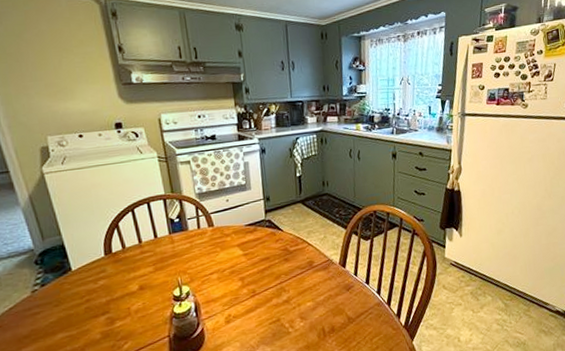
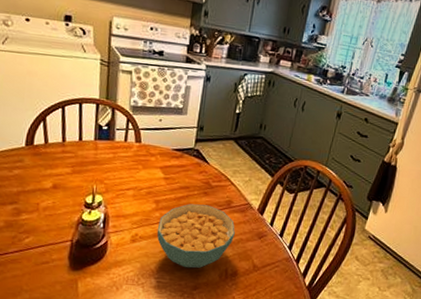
cereal bowl: none [248,270,323,337] -> present [156,203,235,268]

